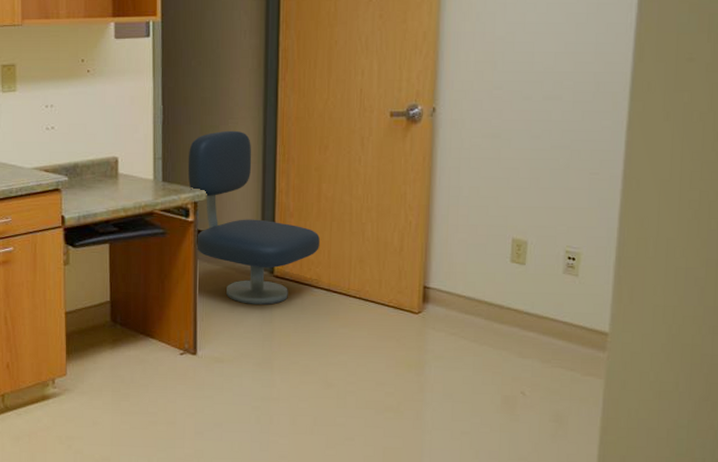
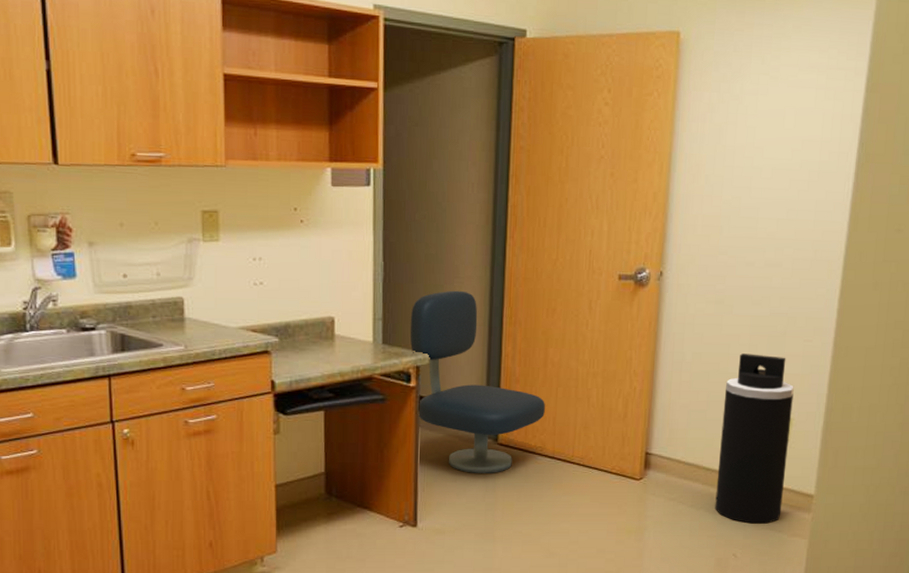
trash can: none [499,187,581,362] -> present [715,353,794,524]

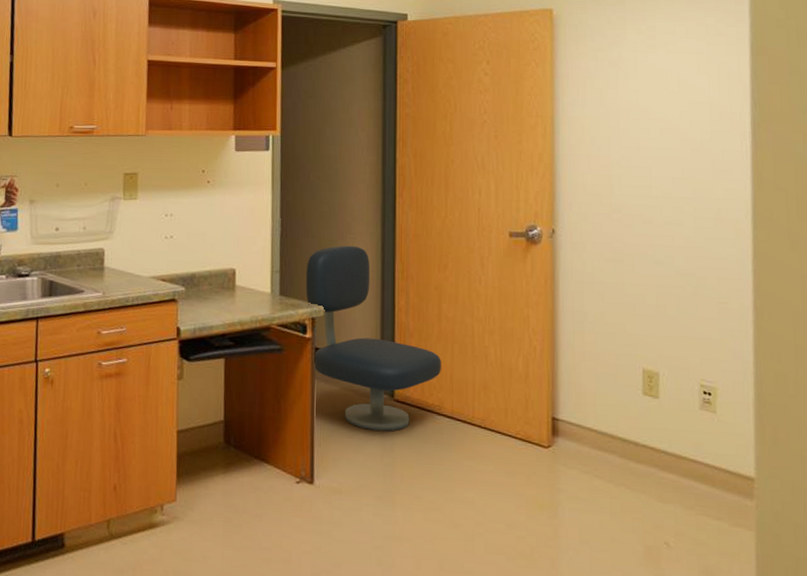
trash can: present [715,353,794,524] -> none [634,314,718,509]

